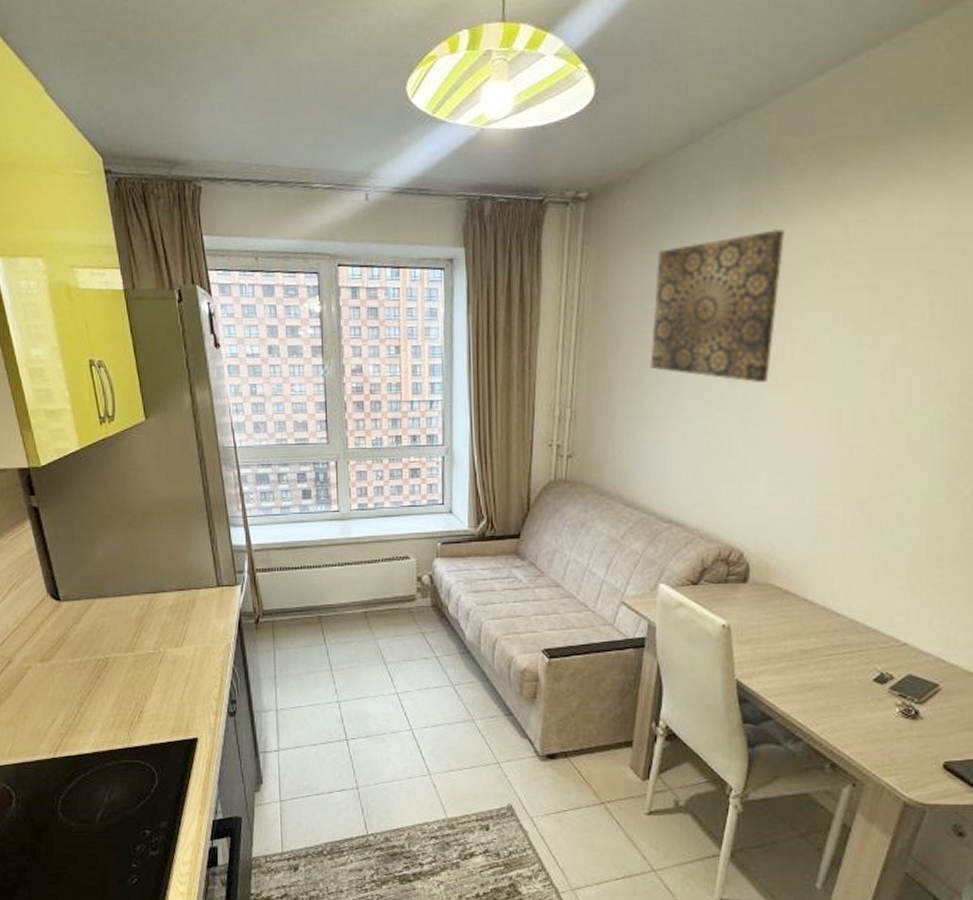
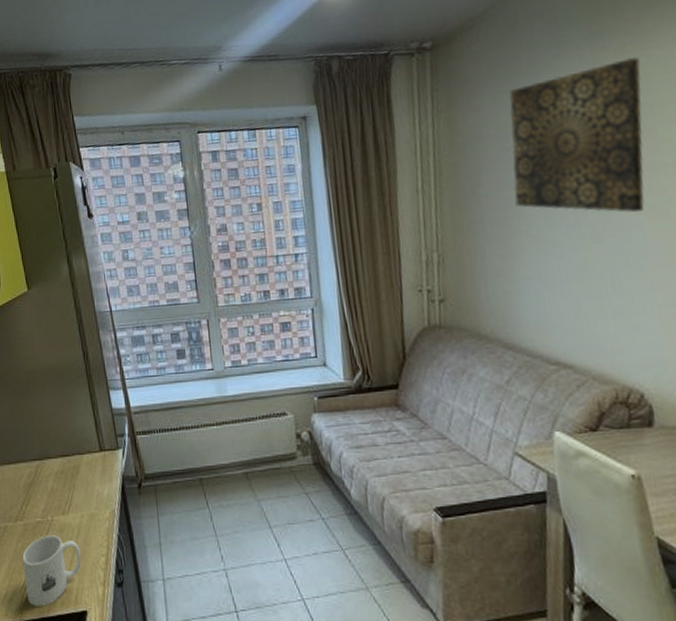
mug: none [132,666,194,733] -> present [22,535,82,606]

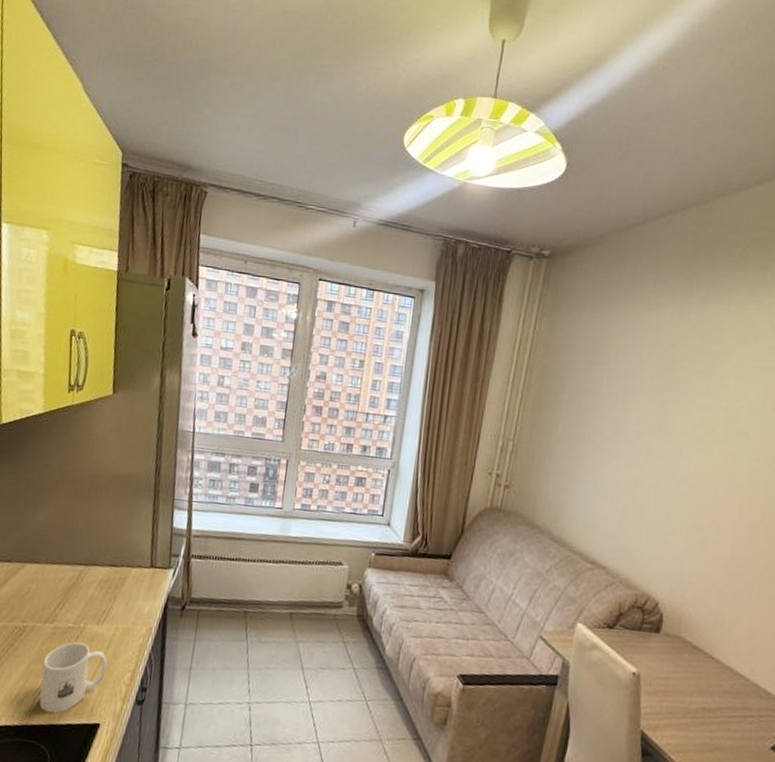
wall art: present [509,57,645,213] -> none [589,308,719,444]

